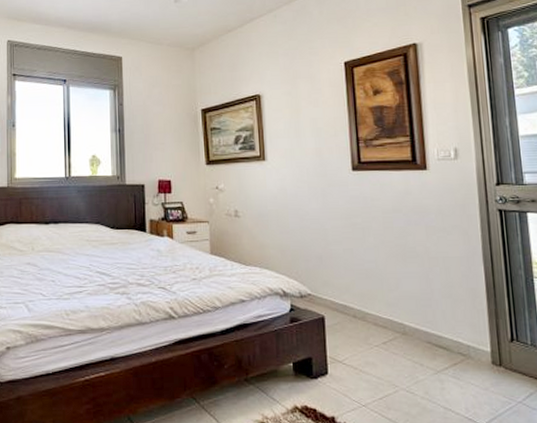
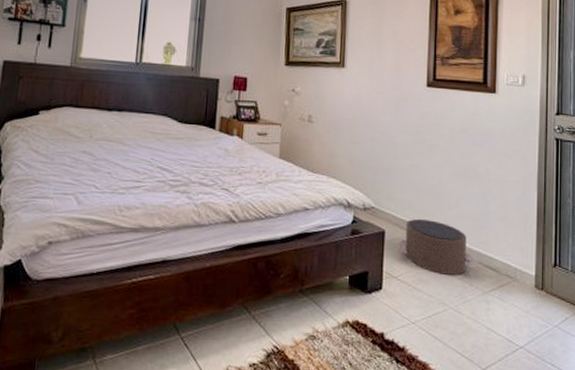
pouf: none [340,303,427,357] -> present [399,219,478,276]

